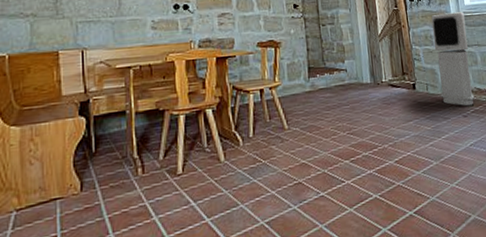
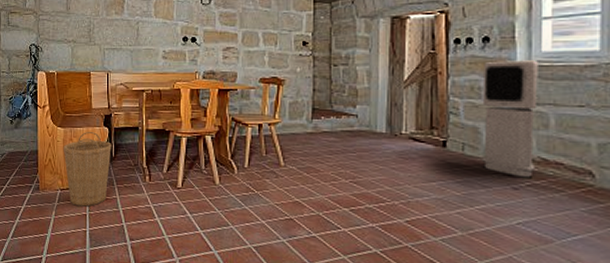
basket: none [19,125,91,228] -> present [63,132,112,207]

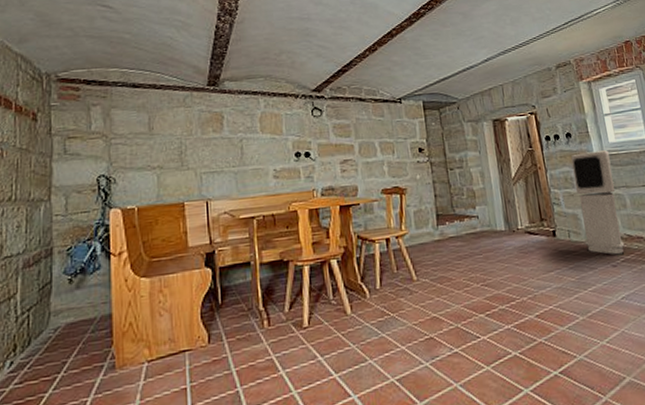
basket: present [63,132,112,207] -> none [149,276,217,380]

